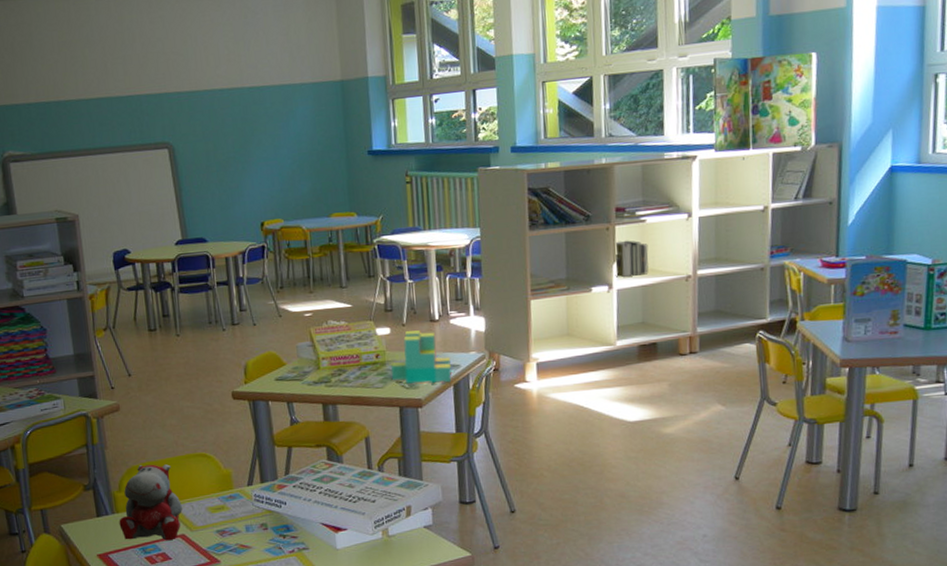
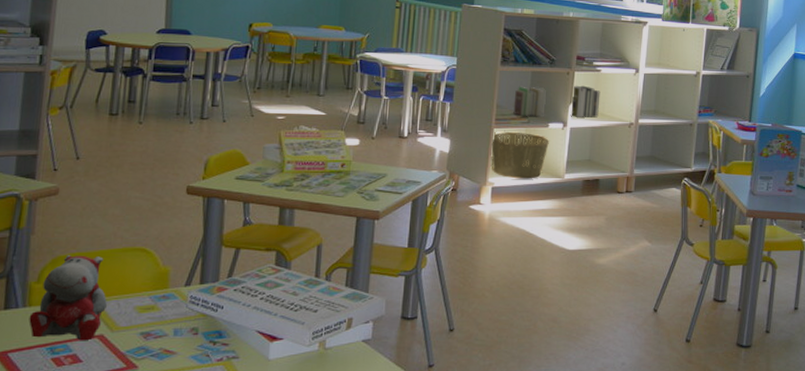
toy blocks: present [391,330,452,384] -> none [353,143,414,198]
basket: none [528,301,594,352] -> present [491,132,549,179]
books: none [549,249,584,284] -> present [513,86,545,117]

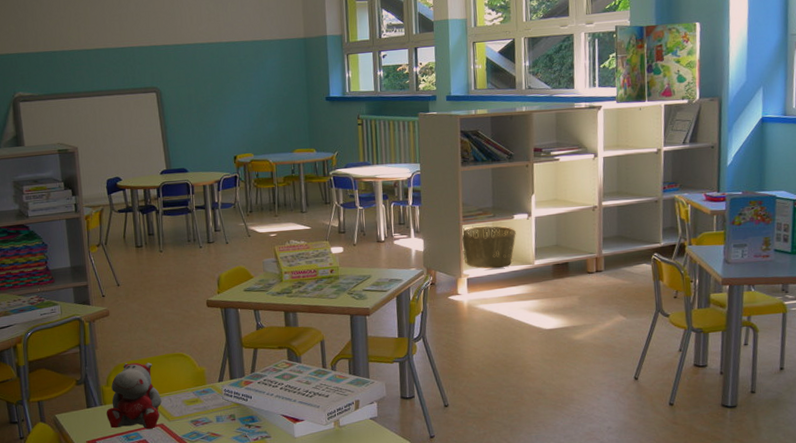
books: present [513,86,545,117] -> none [478,183,507,212]
books: present [570,85,600,118] -> none [533,175,562,207]

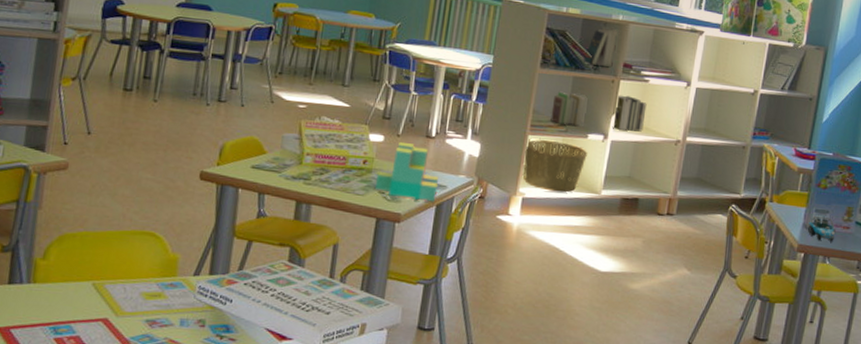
toy animal: present [106,362,162,429] -> none [32,233,113,322]
toy blocks: none [343,249,395,296] -> present [374,141,440,202]
books: none [478,183,507,212] -> present [550,91,586,126]
books: none [497,120,525,155] -> present [582,27,618,68]
books: none [533,175,562,207] -> present [612,95,647,132]
toy car: none [728,250,756,272] -> present [807,216,836,242]

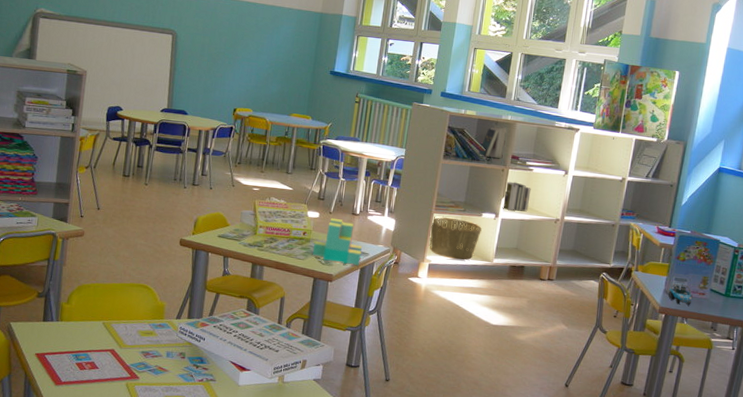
books: present [550,91,586,126] -> none [452,178,481,206]

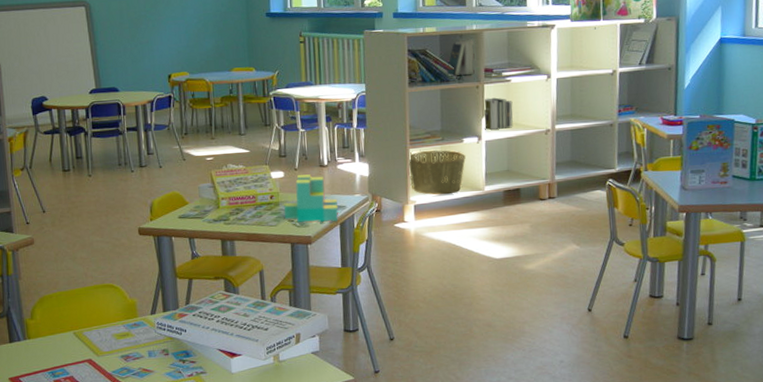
toy car: present [667,284,693,306] -> none [685,176,714,199]

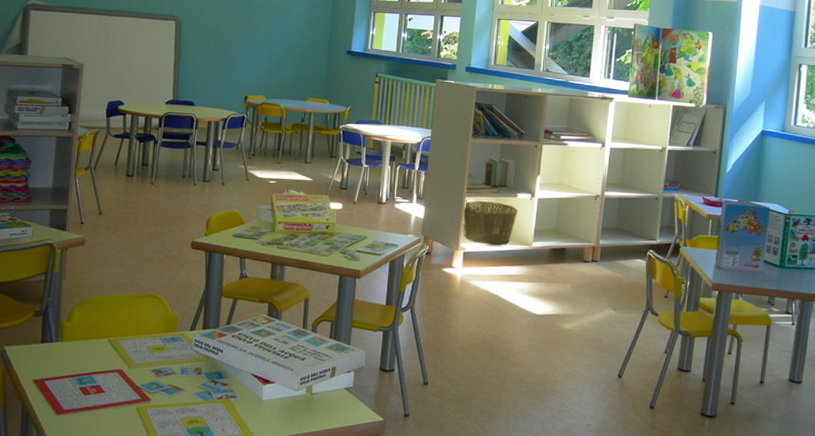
toy blocks: present [283,174,339,223] -> none [336,208,391,259]
books: none [426,104,457,135] -> present [484,157,514,187]
books: present [446,39,475,76] -> none [508,99,537,135]
books: present [483,97,513,130] -> none [538,158,567,189]

